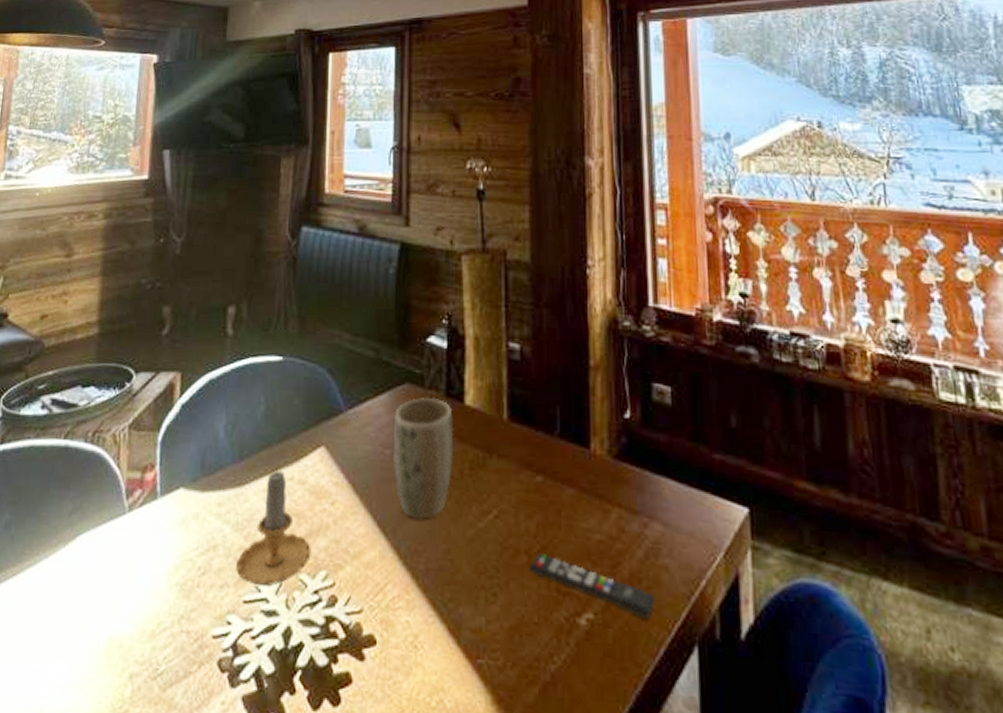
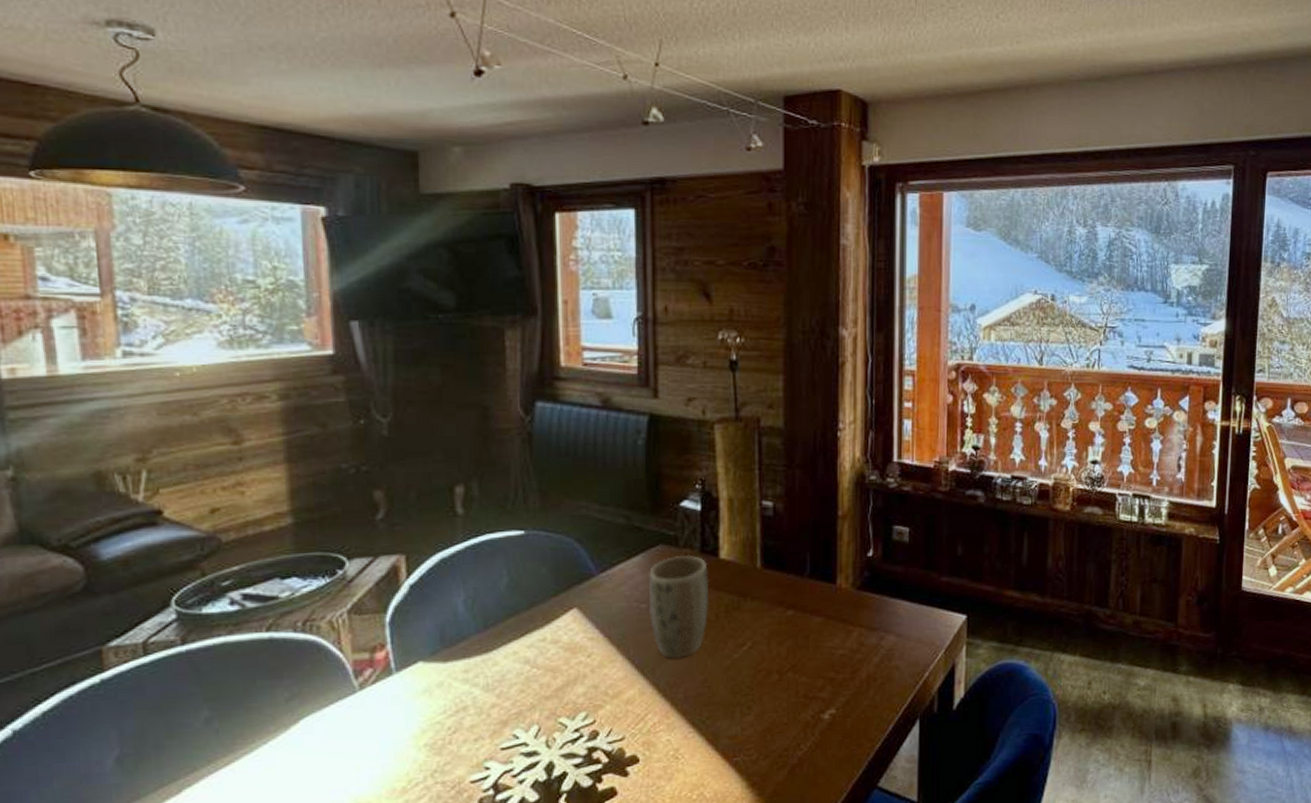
candle: present [235,469,311,587] -> none [488,633,569,734]
remote control: present [529,552,657,620] -> none [780,670,888,707]

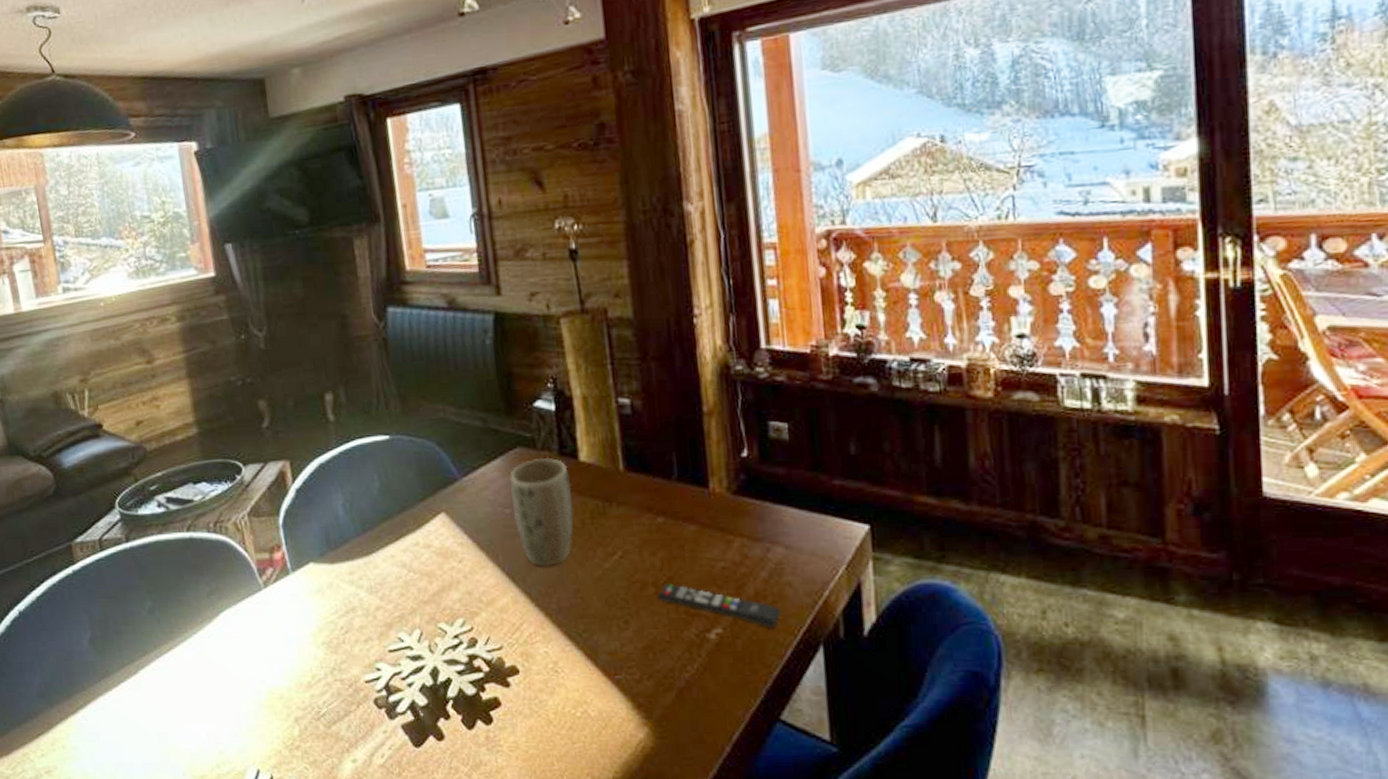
remote control: none [780,670,888,707] -> present [657,582,782,629]

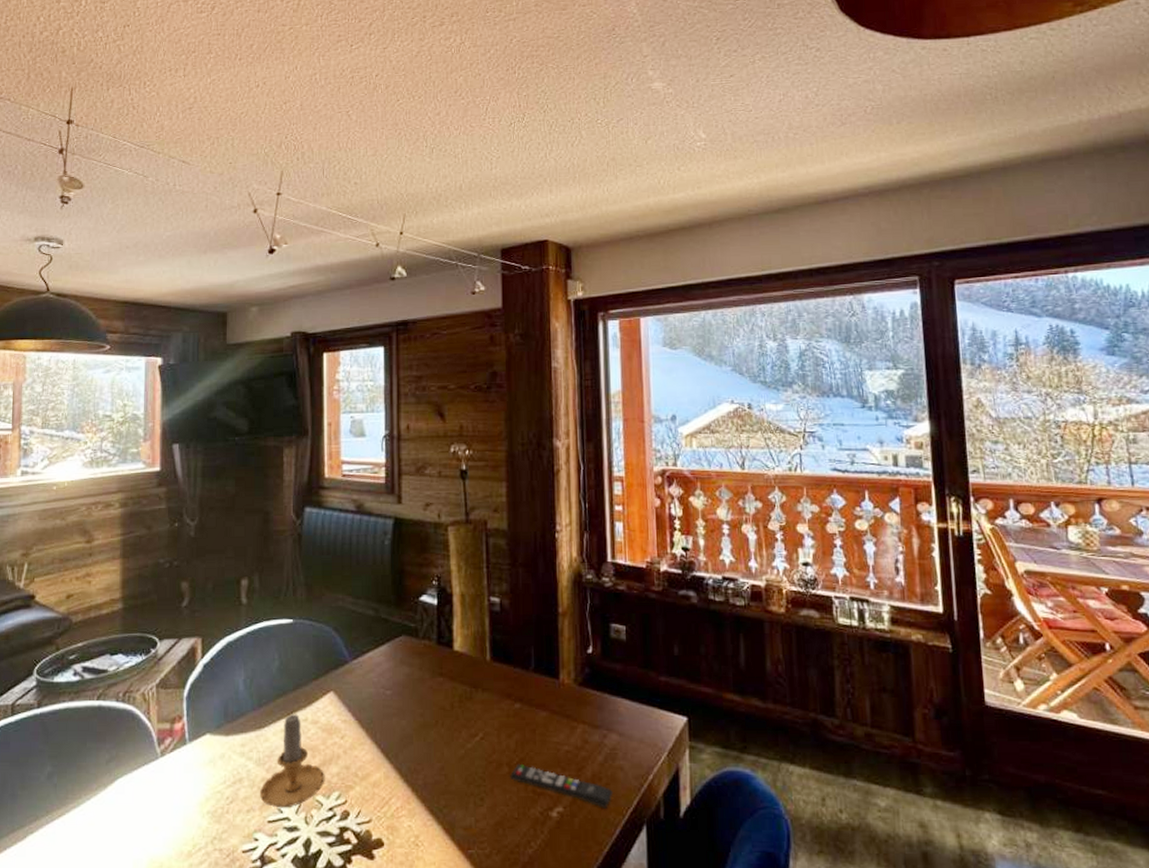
candle: none [375,537,447,637] -> present [259,713,325,808]
plant pot: present [509,457,574,568] -> none [392,645,446,746]

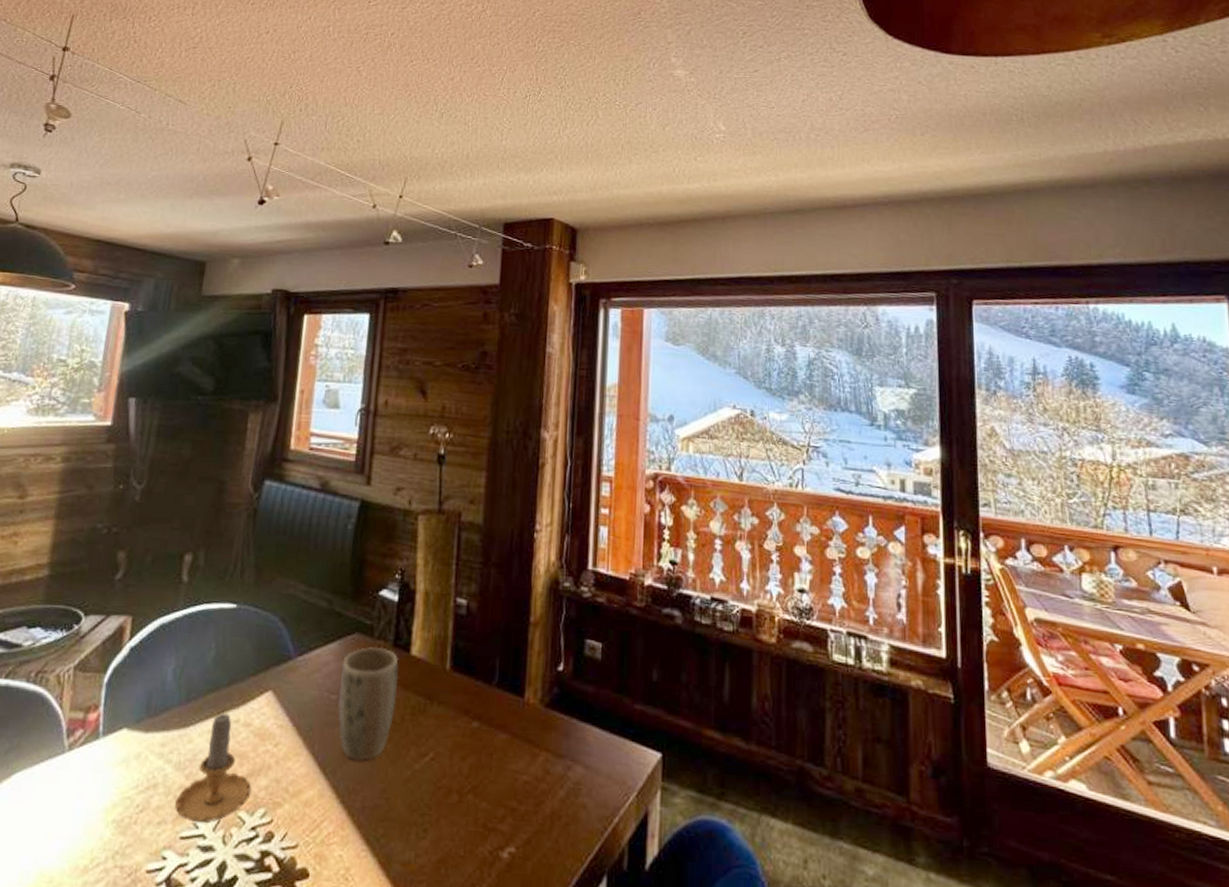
plant pot: none [392,645,446,746] -> present [337,647,399,761]
remote control: present [510,763,614,809] -> none [459,791,573,853]

